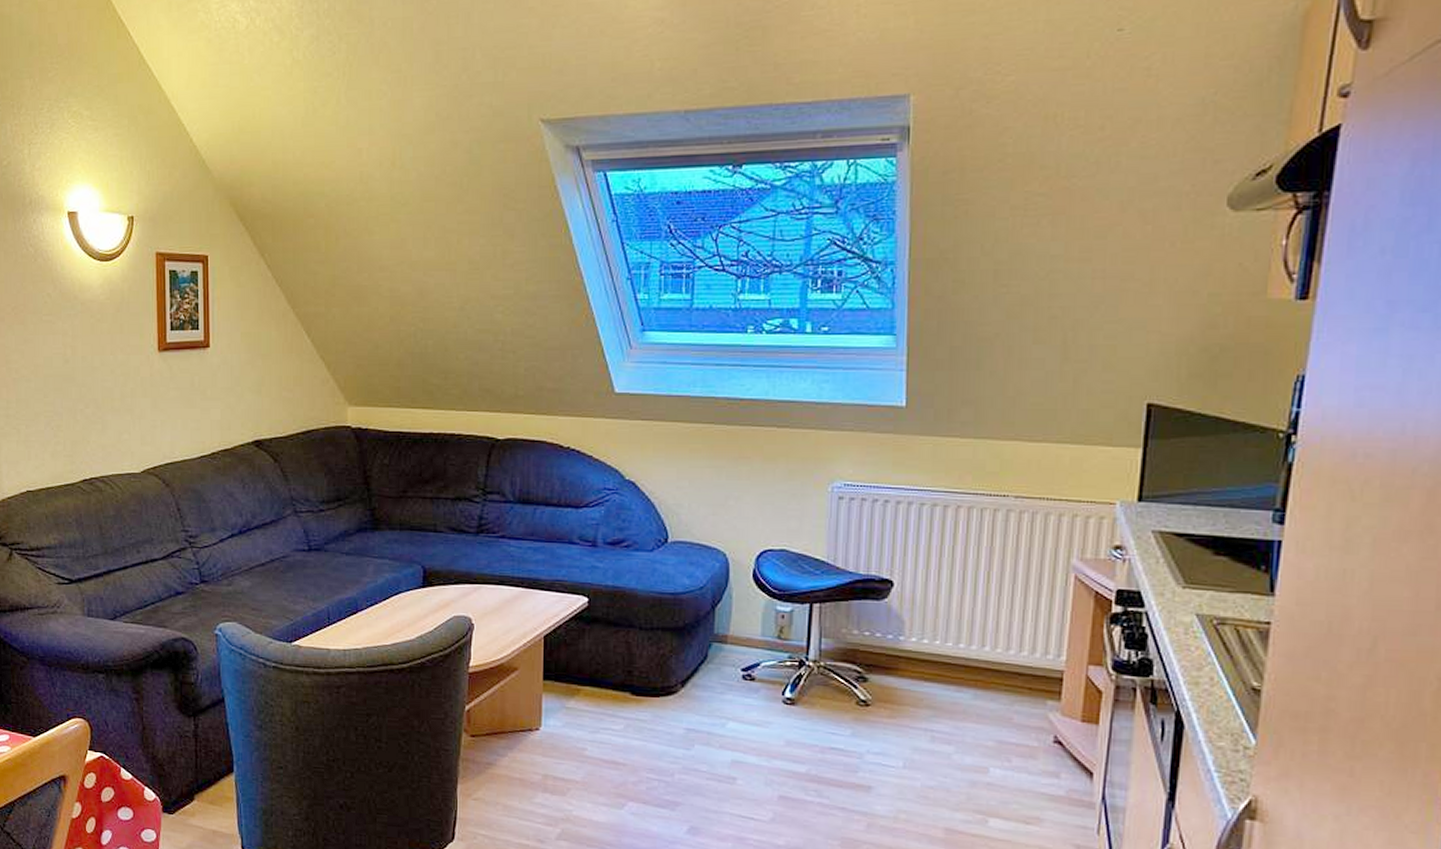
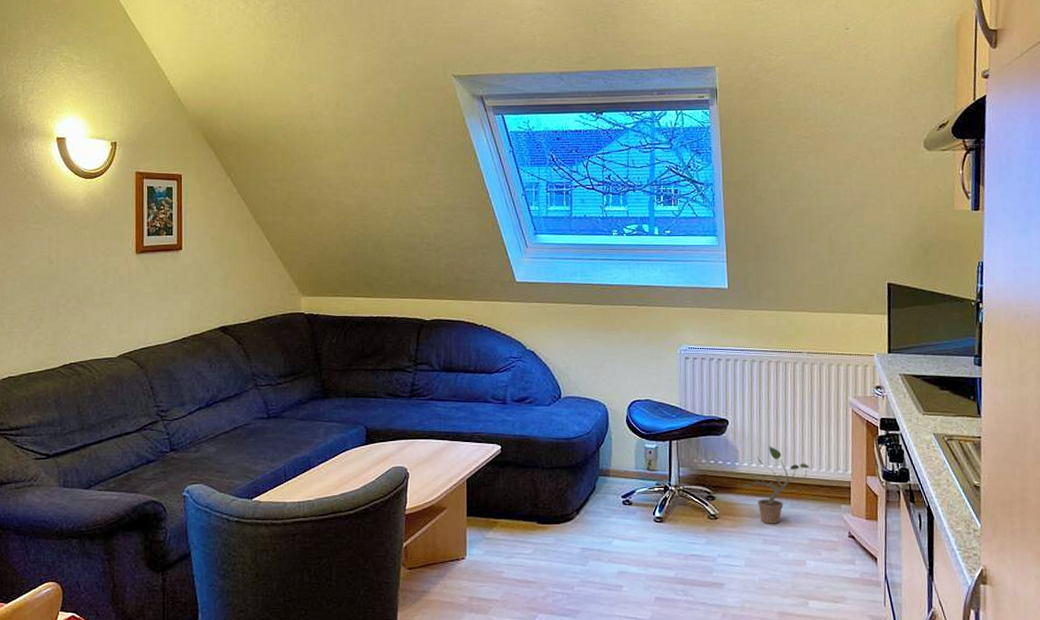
potted plant: none [906,618,1006,718] -> present [742,446,810,524]

